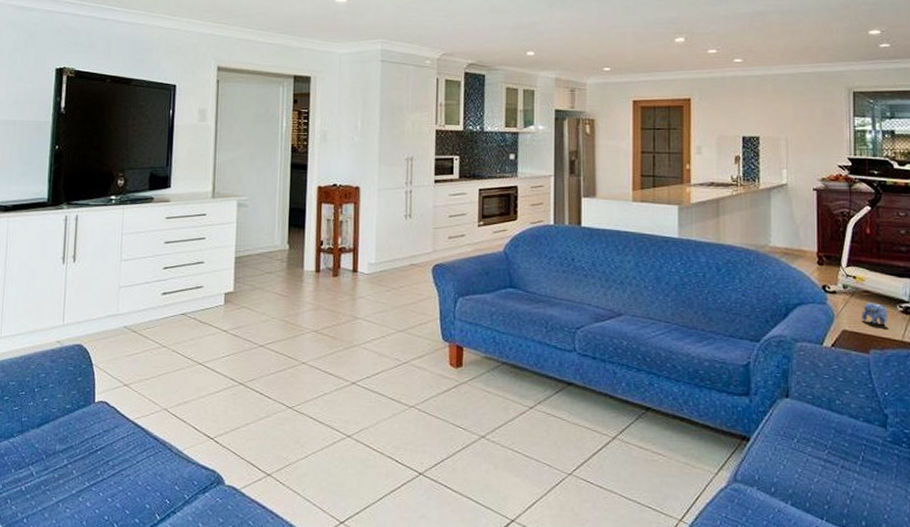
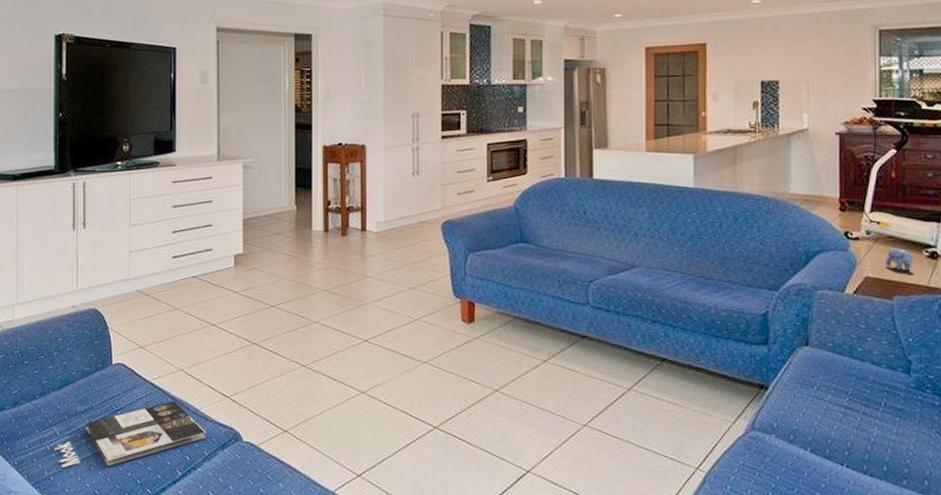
magazine: none [29,441,188,510] -> present [53,400,206,468]

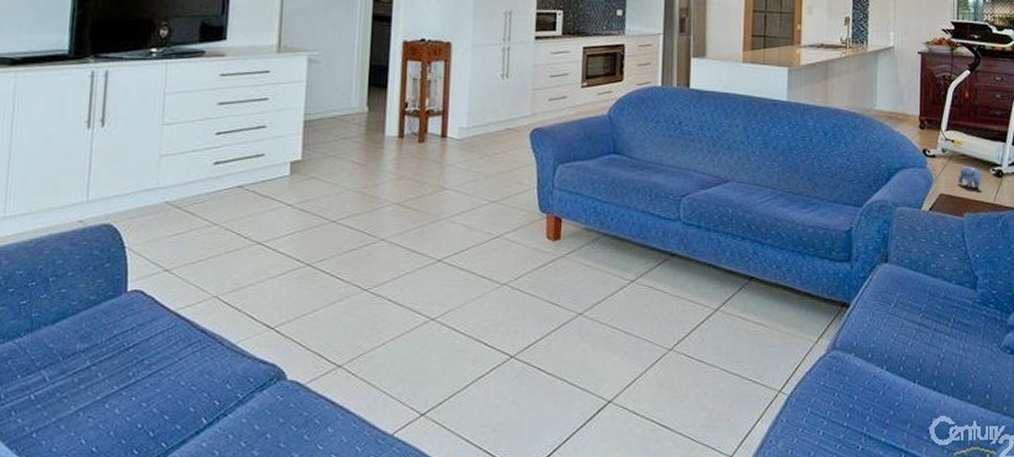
magazine: present [53,400,206,468] -> none [40,334,242,422]

